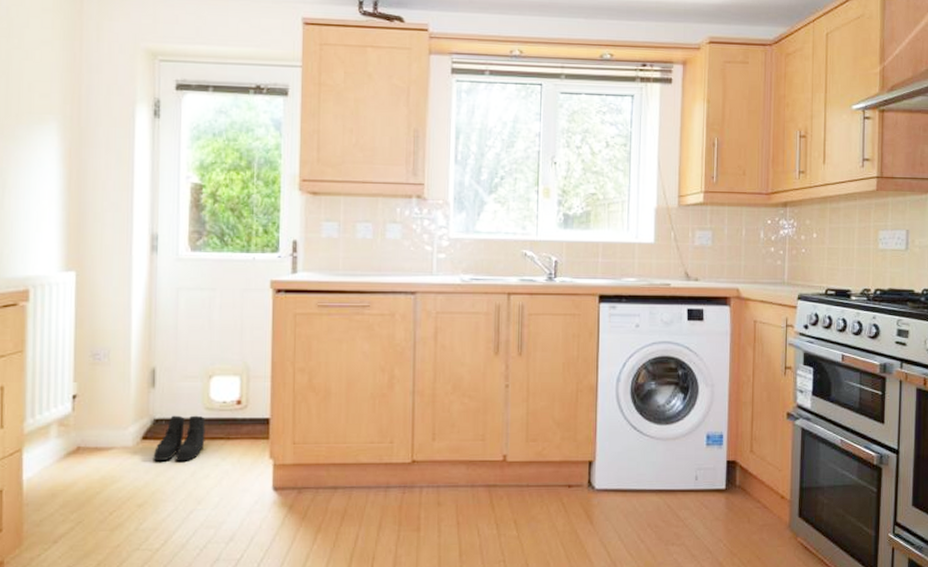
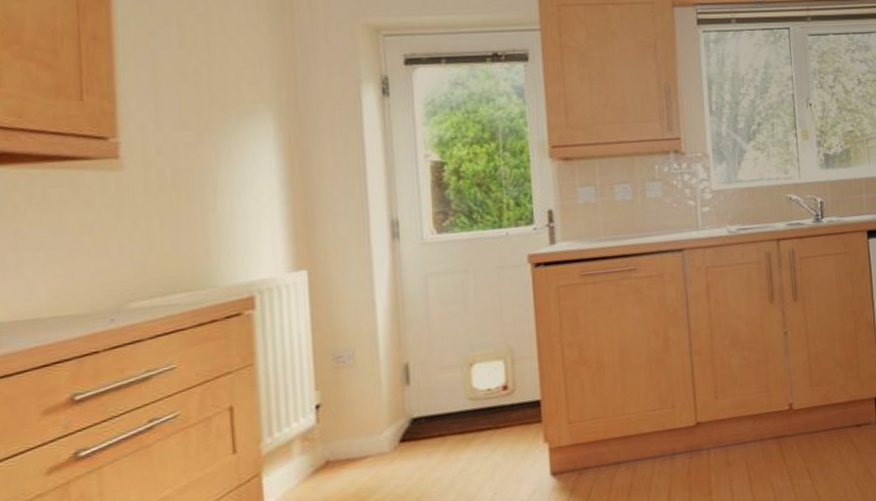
boots: present [153,415,206,462] -> none [414,407,472,465]

